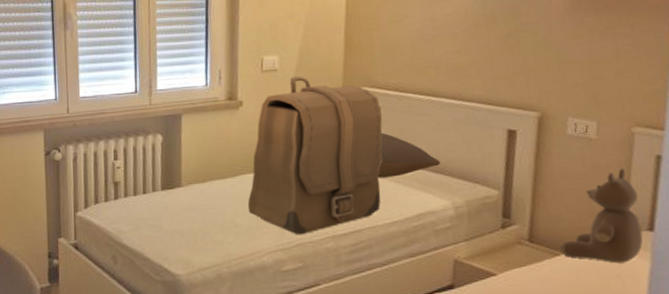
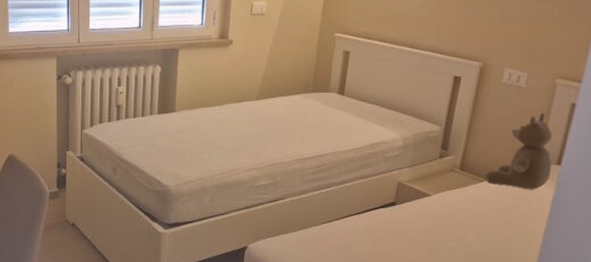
backpack: present [247,77,383,235] -> none [230,21,351,157]
pillow: present [377,132,441,178] -> none [342,73,396,112]

